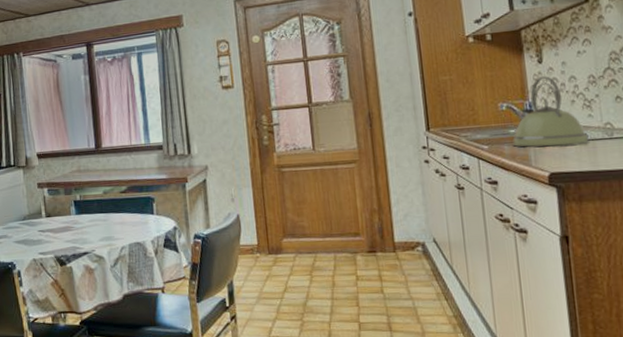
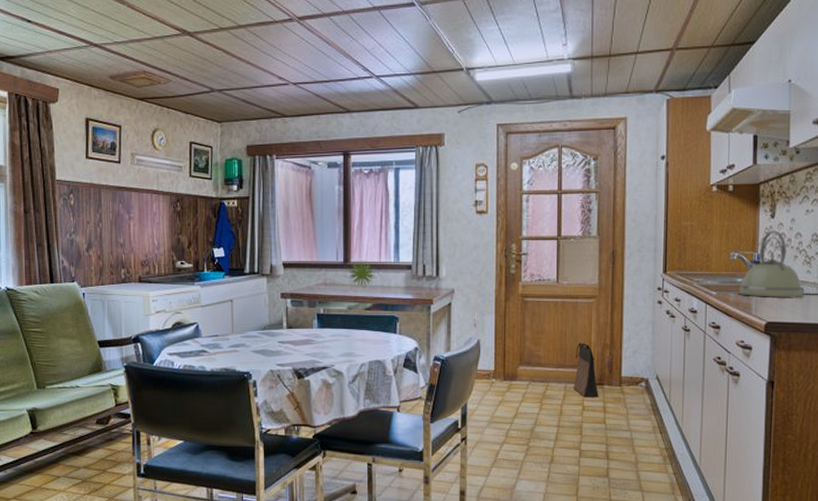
plant: none [100,144,127,172] -> present [348,260,375,288]
bag: none [341,209,373,267] -> present [573,342,599,398]

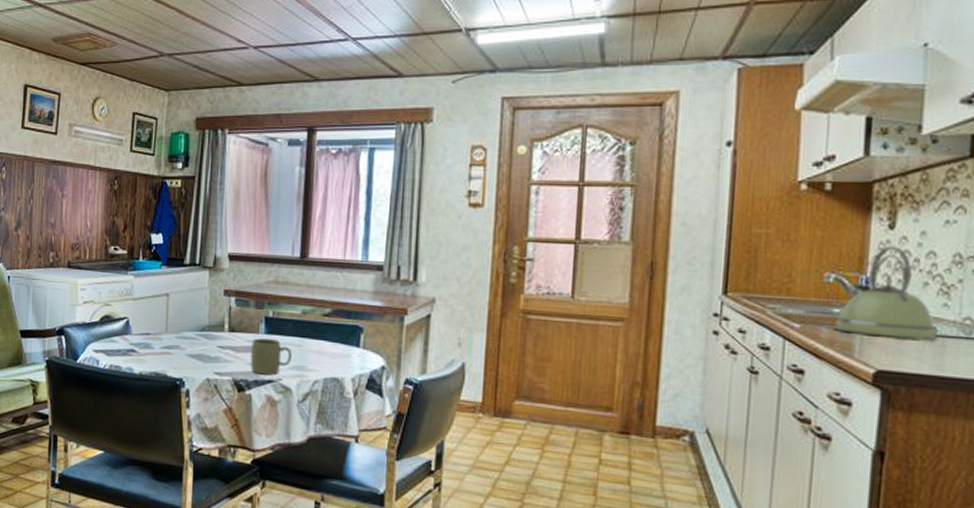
mug: none [306,332,341,362] -> present [250,338,292,375]
plant: present [348,260,375,288] -> none [304,256,337,290]
bag: present [573,342,599,398] -> none [587,377,623,450]

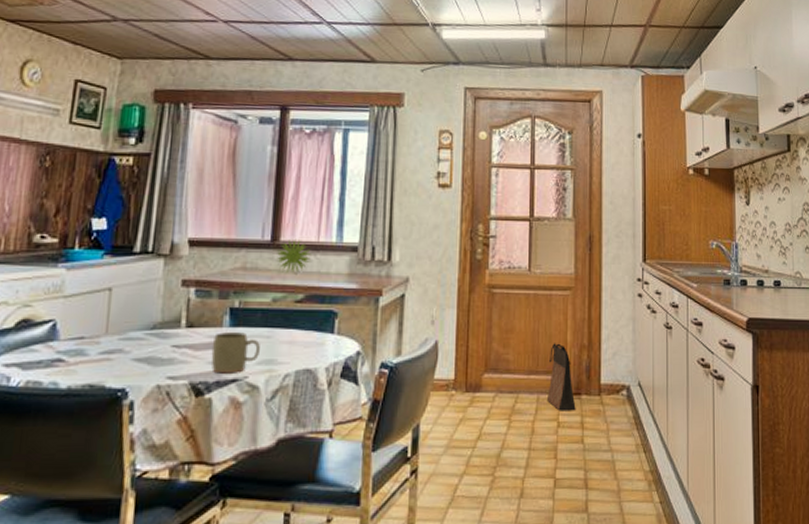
plant: none [304,256,337,290] -> present [275,238,311,274]
bag: none [587,377,623,450] -> present [546,343,576,411]
kettle: present [832,246,938,340] -> none [718,218,782,291]

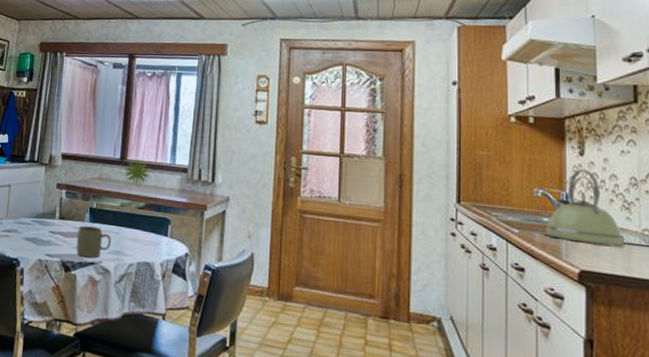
bag: present [546,343,576,411] -> none [354,268,384,333]
kettle: none [718,218,782,291] -> present [543,169,625,247]

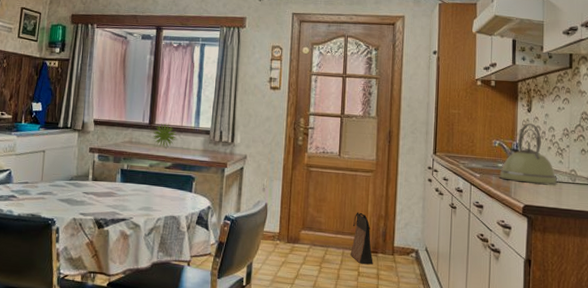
mug: present [76,226,111,258] -> none [108,186,141,215]
bag: none [354,268,384,333] -> present [350,212,373,265]

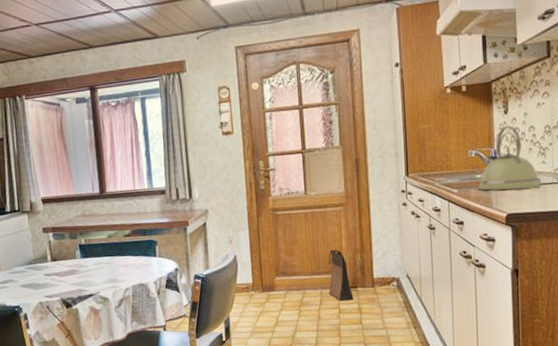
plant: present [152,123,177,148] -> none [104,189,131,216]

